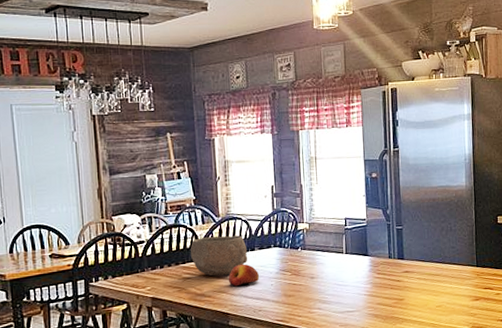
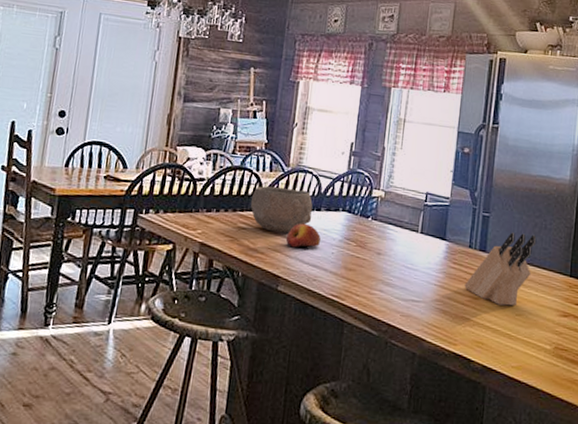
knife block: none [390,237,445,301] -> present [464,232,537,306]

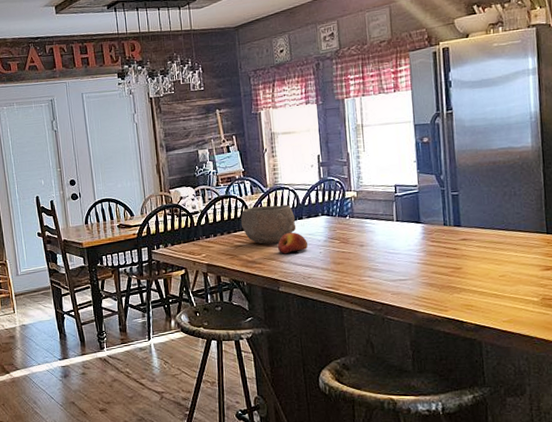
knife block: present [464,232,537,306] -> none [445,202,508,271]

